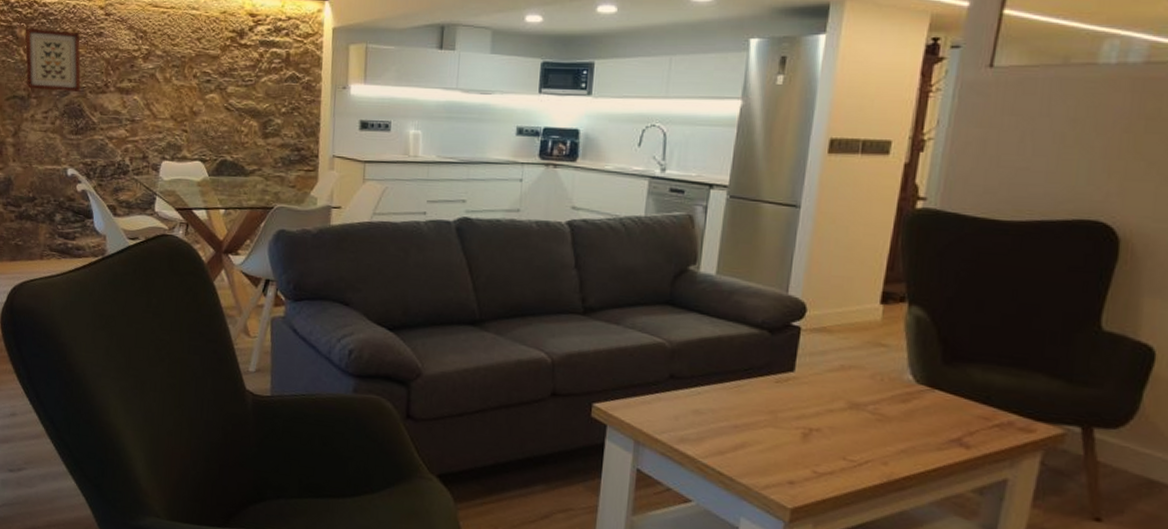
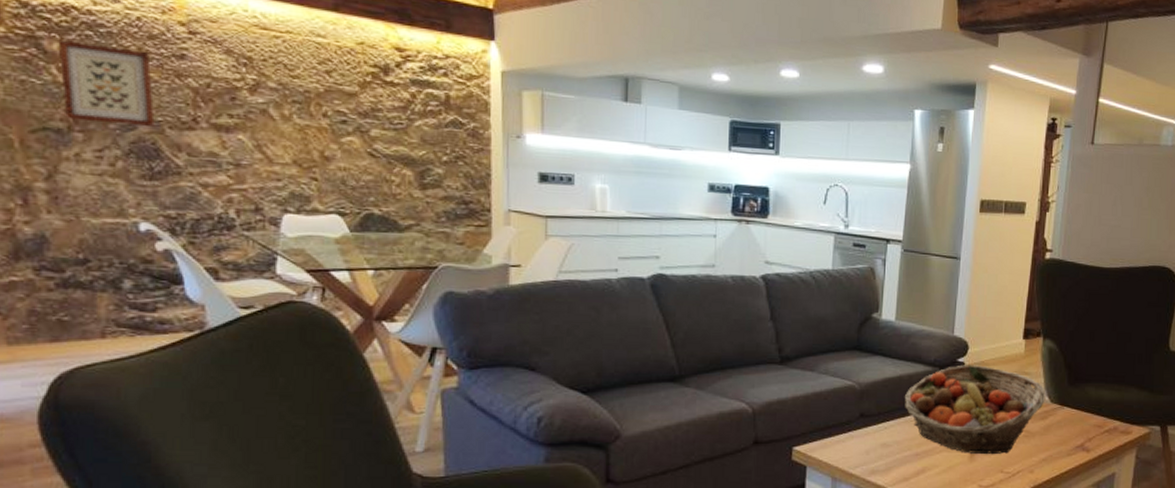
fruit basket: none [722,329,910,439] -> present [904,364,1046,455]

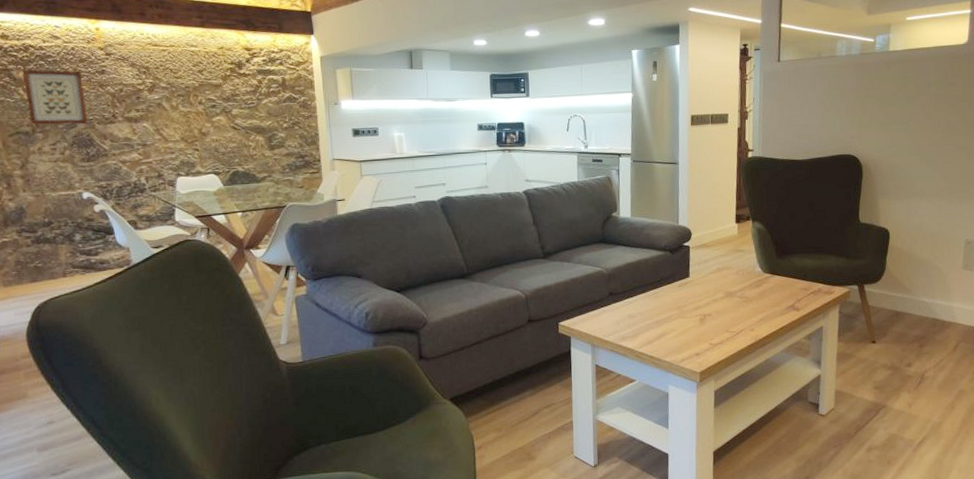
fruit basket: present [904,364,1046,455] -> none [643,247,759,319]

